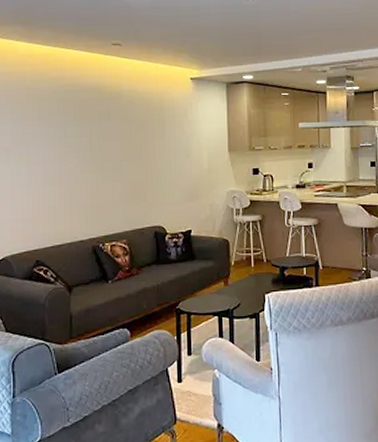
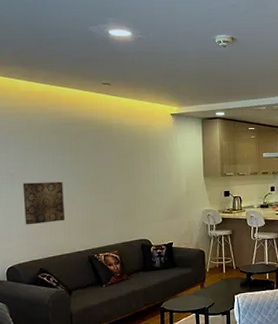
wall art: none [19,158,66,209] -> present [23,181,64,225]

